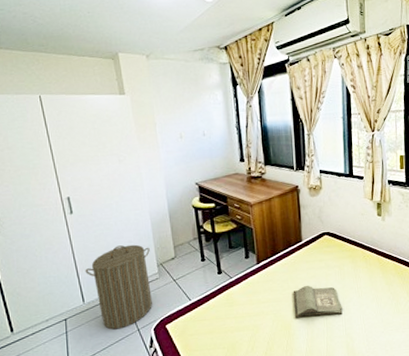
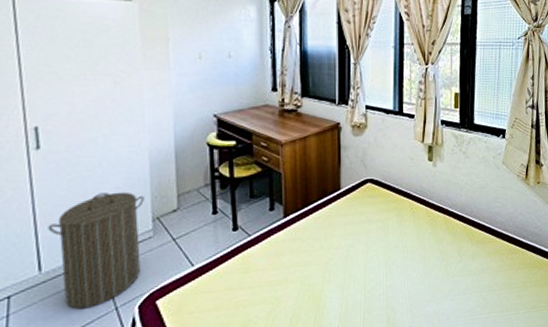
hardback book: present [293,286,343,318] -> none [326,245,384,287]

